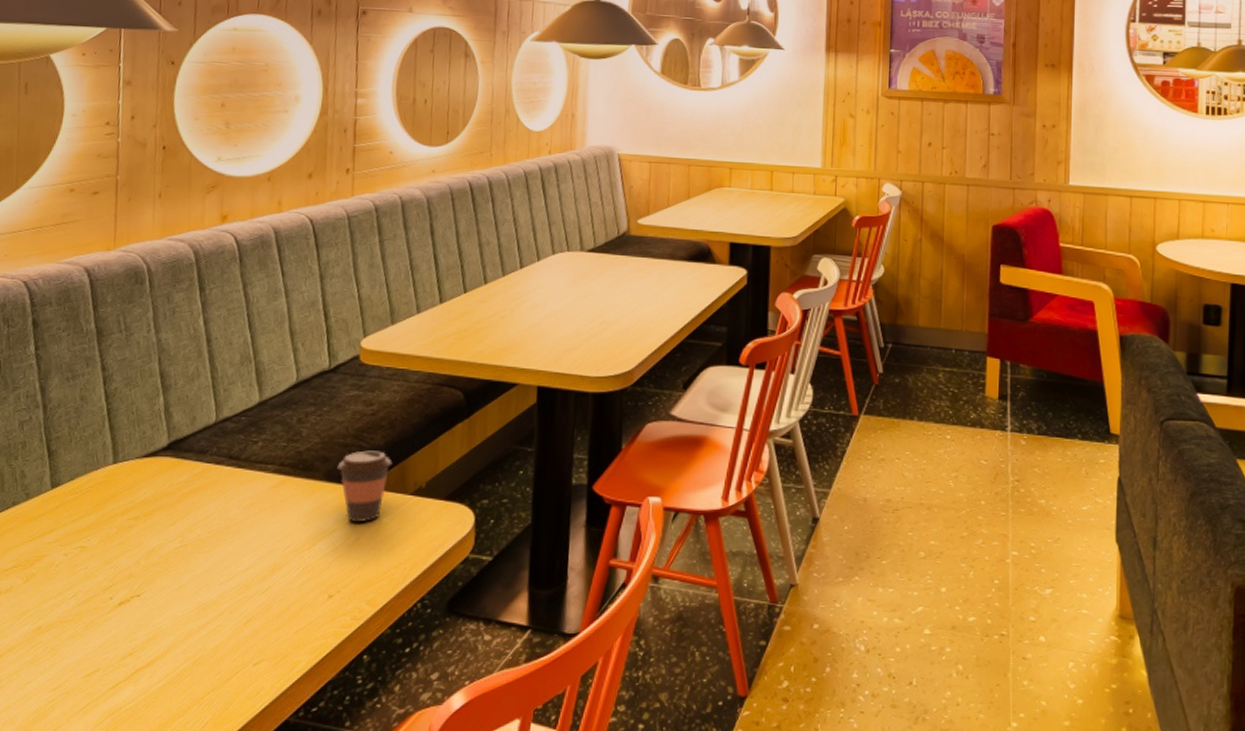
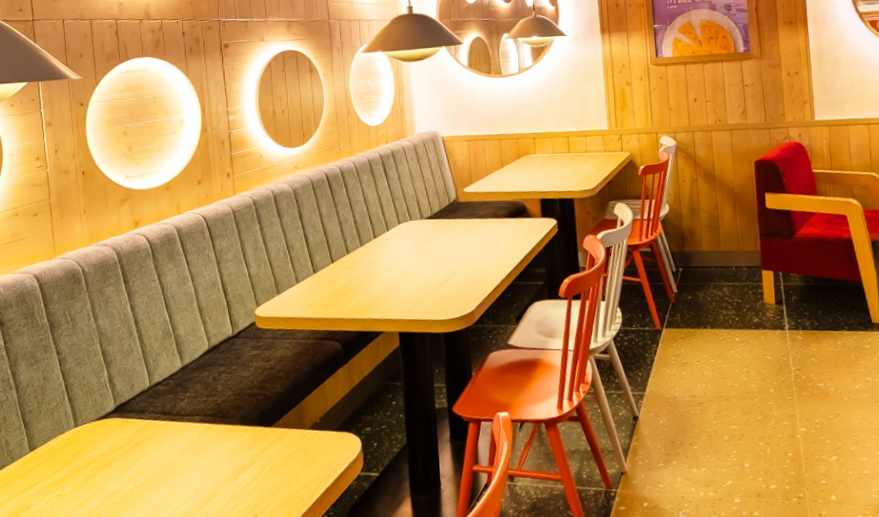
coffee cup: present [337,450,392,522] -> none [248,397,291,455]

